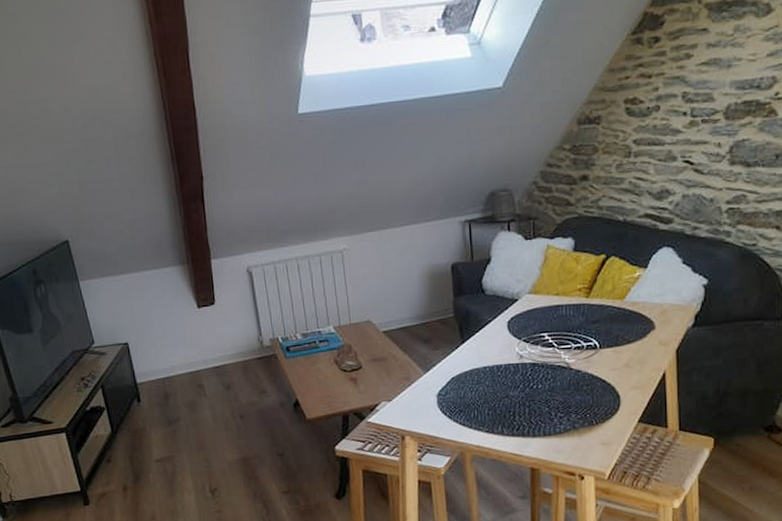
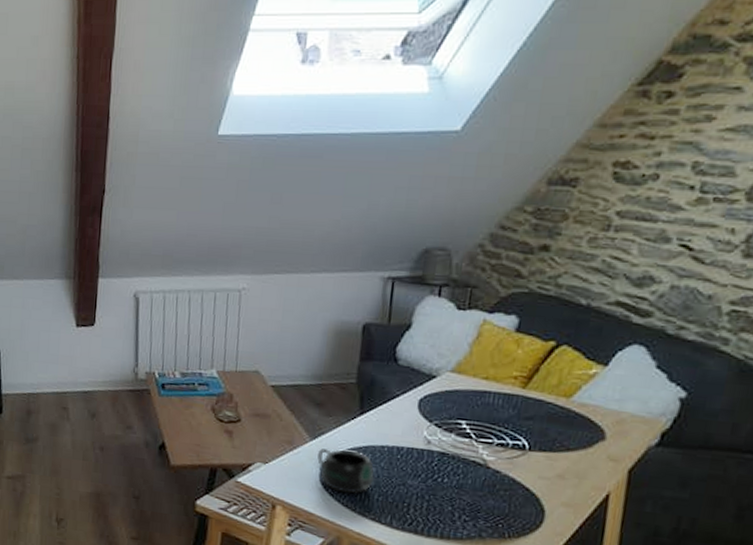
mug: none [433,375,482,413] -> present [317,448,374,494]

